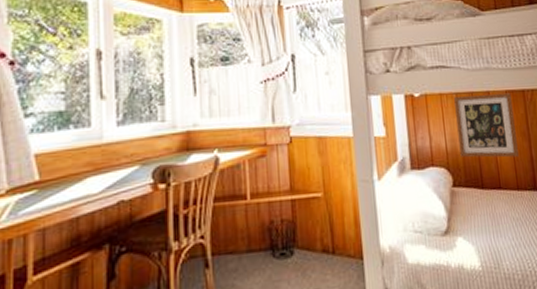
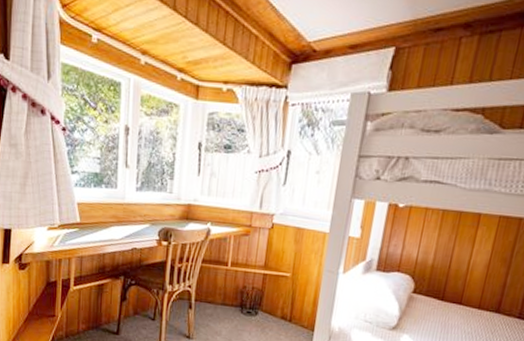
picture frame: present [454,92,519,158] -> none [429,212,505,280]

